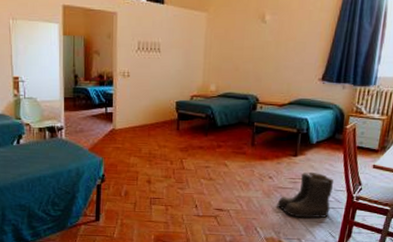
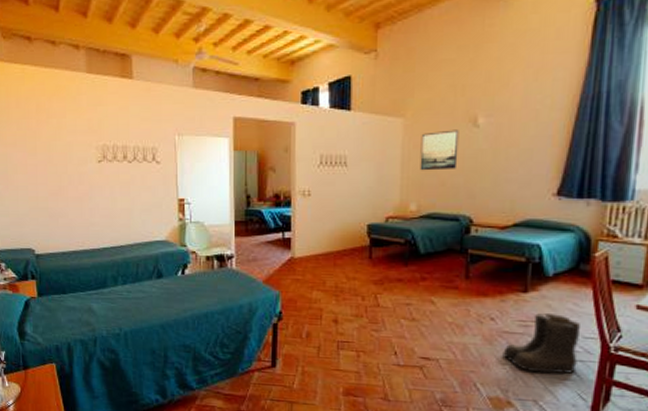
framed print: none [219,24,251,58] -> present [420,129,459,171]

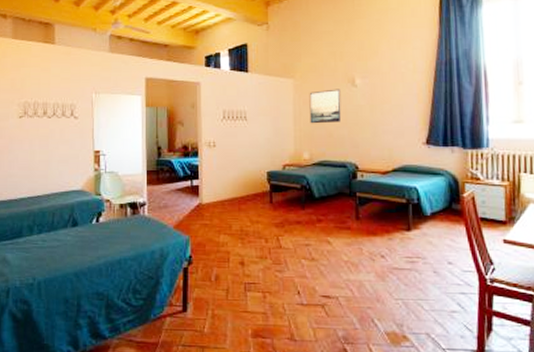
boots: present [503,313,580,374] -> none [395,250,461,307]

